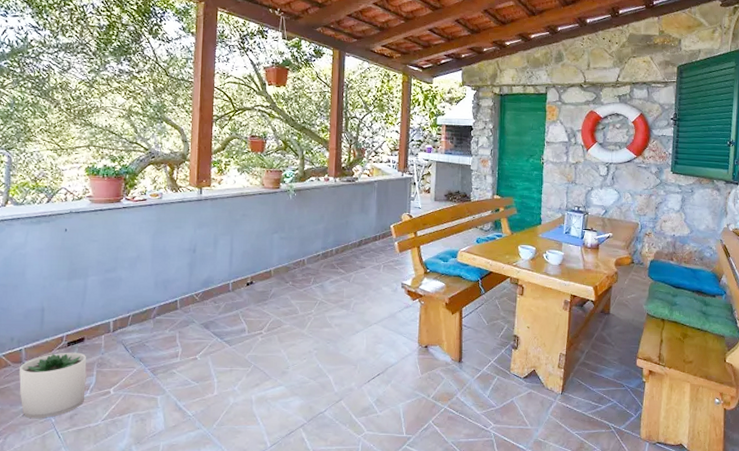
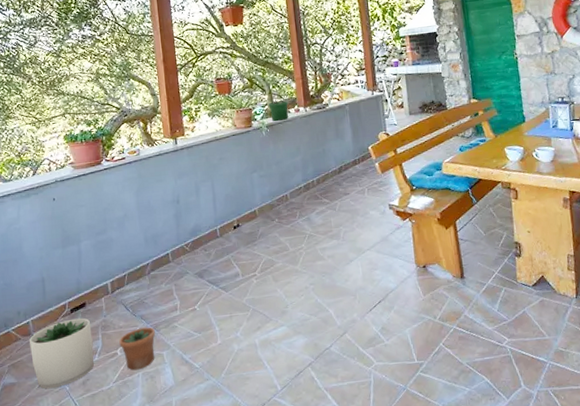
planter: none [114,370,152,411] -> present [119,327,155,371]
planter: none [299,165,320,188] -> present [268,99,289,122]

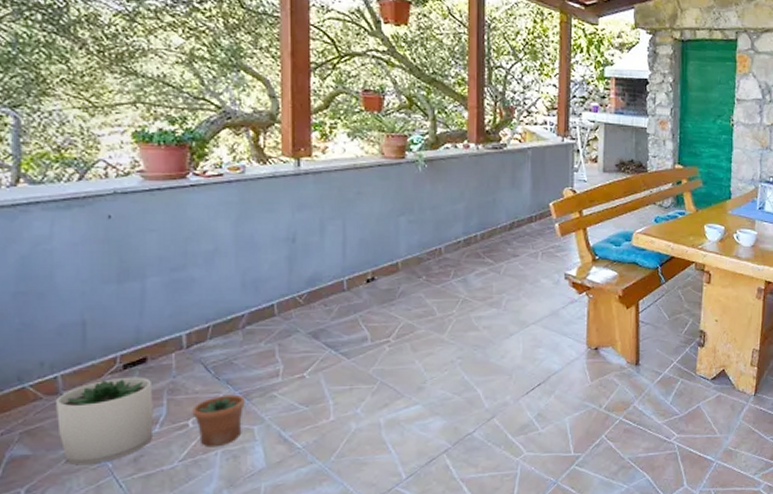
planter: present [268,99,289,122] -> none [430,128,457,157]

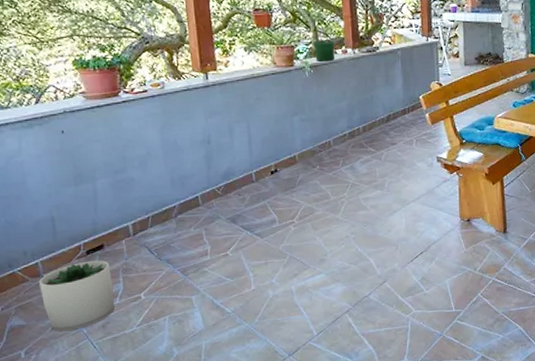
planter: present [192,394,245,448] -> none [143,271,183,315]
planter: none [430,128,457,157] -> present [313,37,336,63]

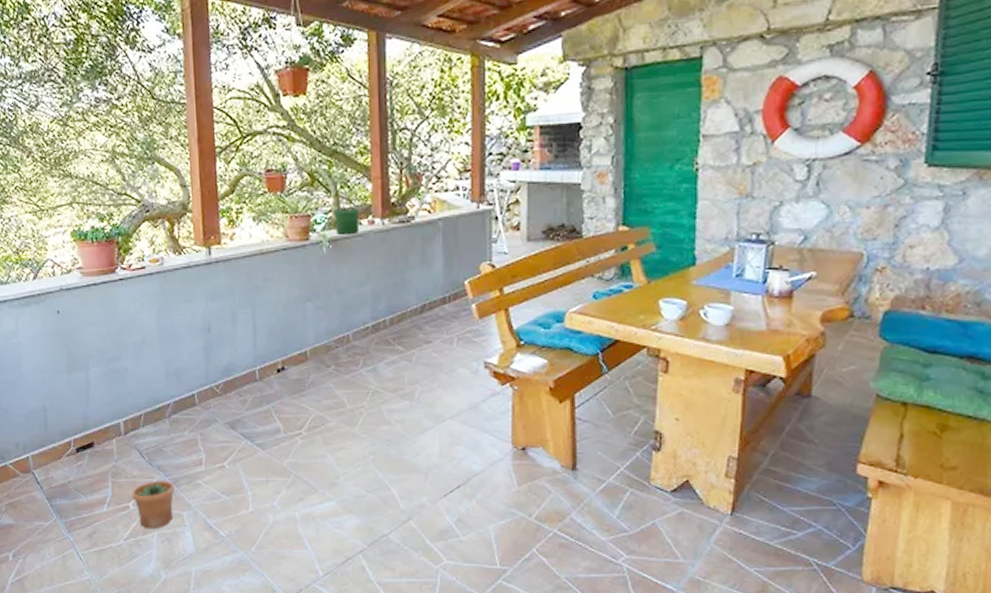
planter: present [39,260,115,332] -> none [29,459,103,537]
planter: none [143,271,183,315] -> present [132,480,175,530]

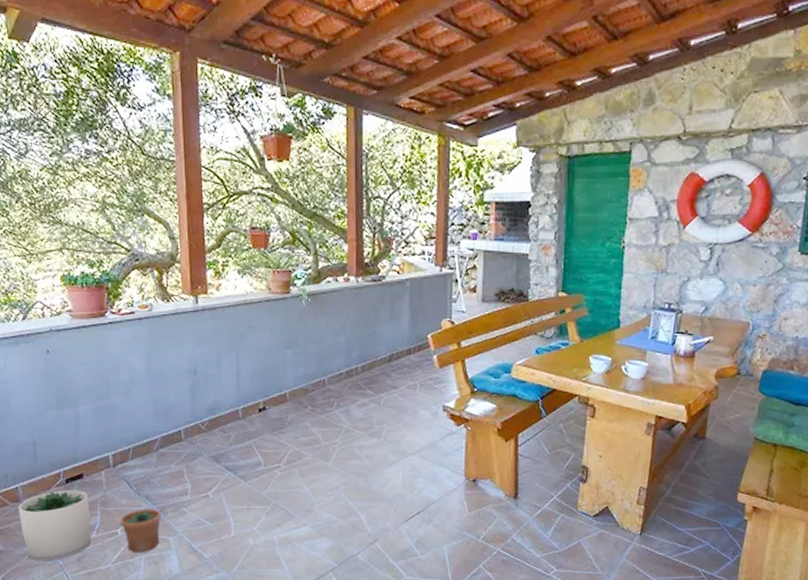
planter: none [29,459,103,537] -> present [18,490,92,561]
planter: present [333,204,361,236] -> none [312,262,337,291]

